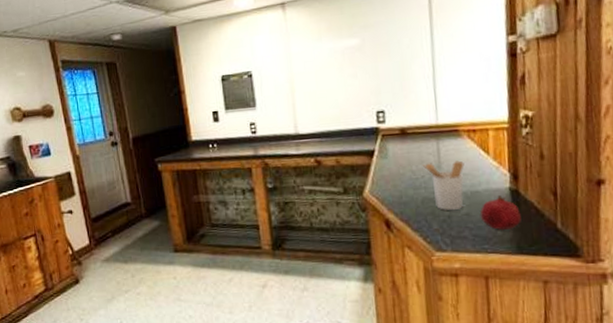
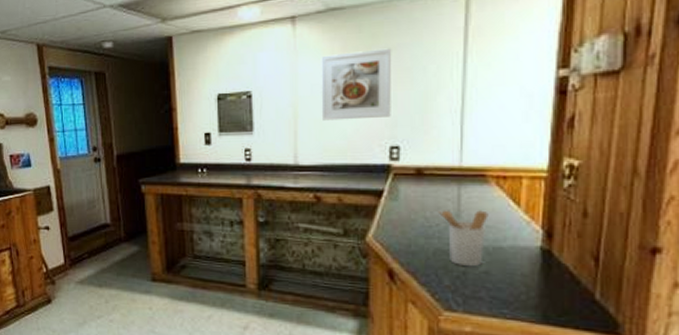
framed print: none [310,26,375,93] -> present [321,48,392,121]
fruit: present [480,195,522,231] -> none [501,255,551,296]

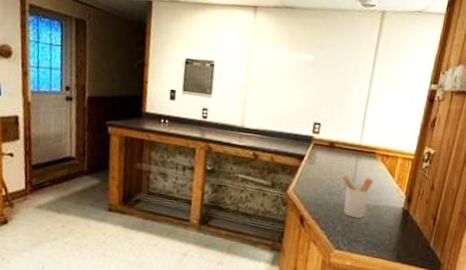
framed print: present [321,48,392,121] -> none [267,43,326,100]

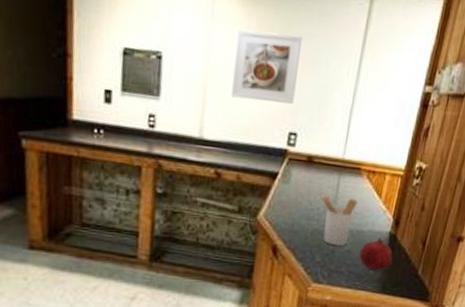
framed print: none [267,43,326,100] -> present [230,29,303,104]
fruit: none [375,212,406,242] -> present [358,238,393,271]

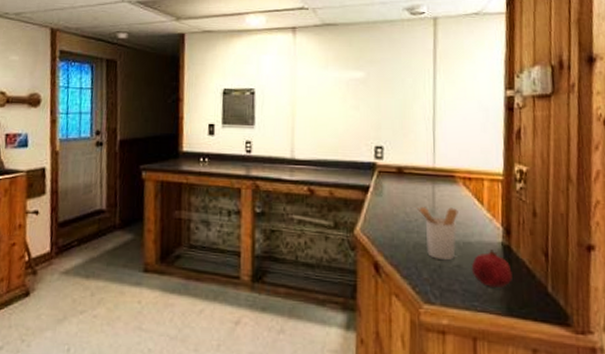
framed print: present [230,29,303,104] -> none [316,61,377,121]

